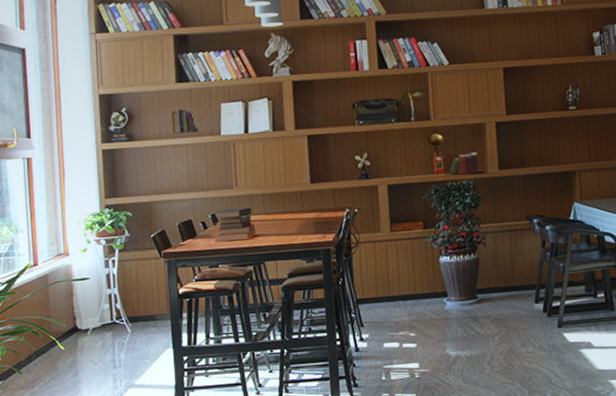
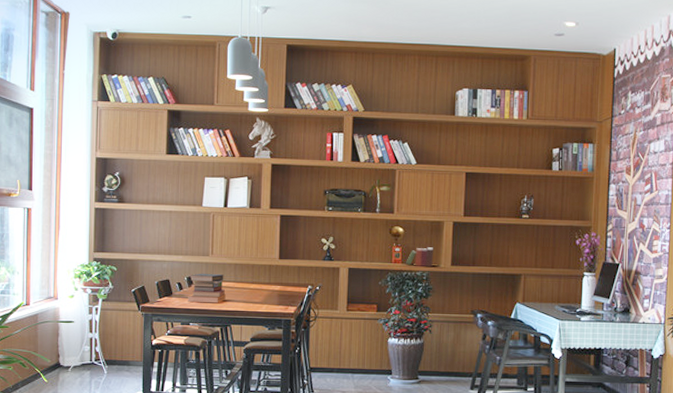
books: present [171,109,198,135] -> none [159,179,182,202]

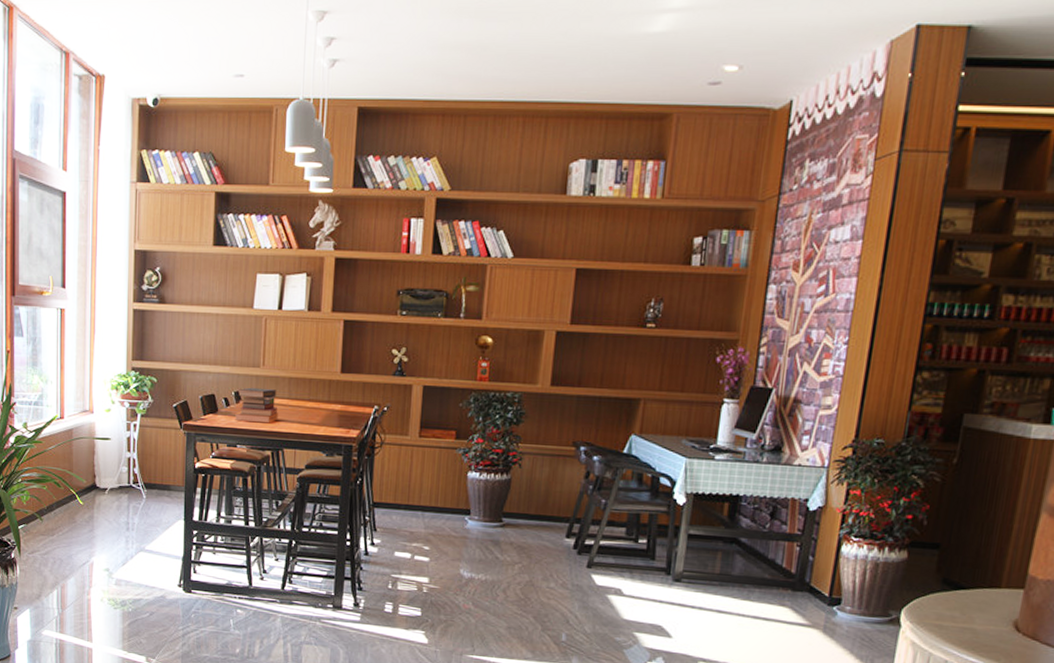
books: present [406,247,434,268] -> none [494,362,530,388]

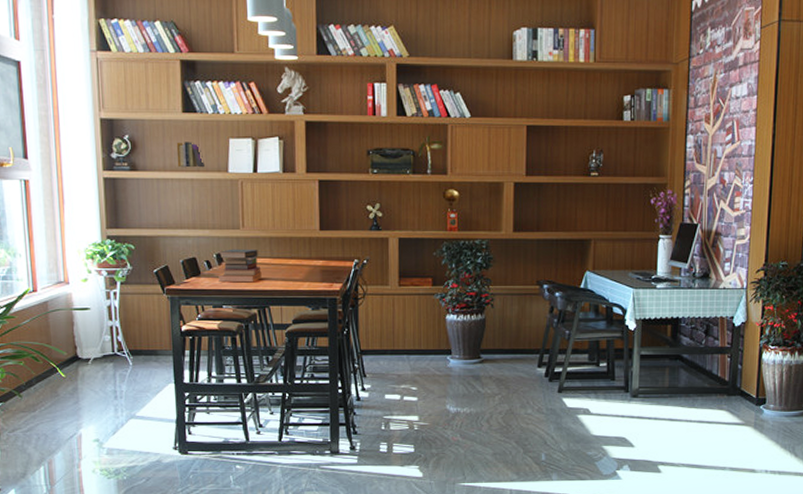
books: none [204,275,231,303] -> present [176,142,205,168]

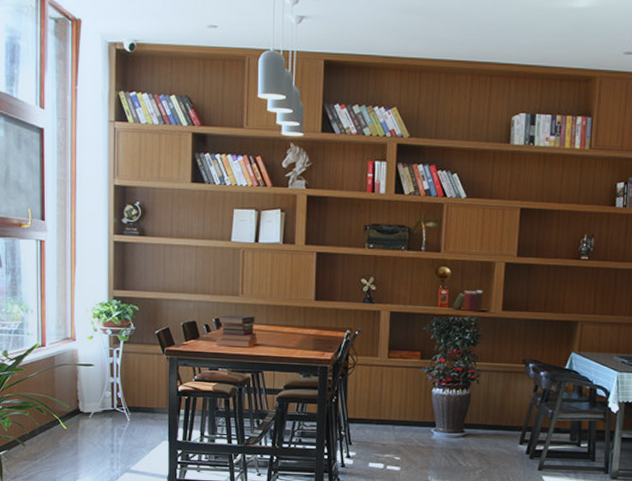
books: present [176,142,205,168] -> none [183,210,209,236]
books: none [463,212,494,235] -> present [453,290,484,312]

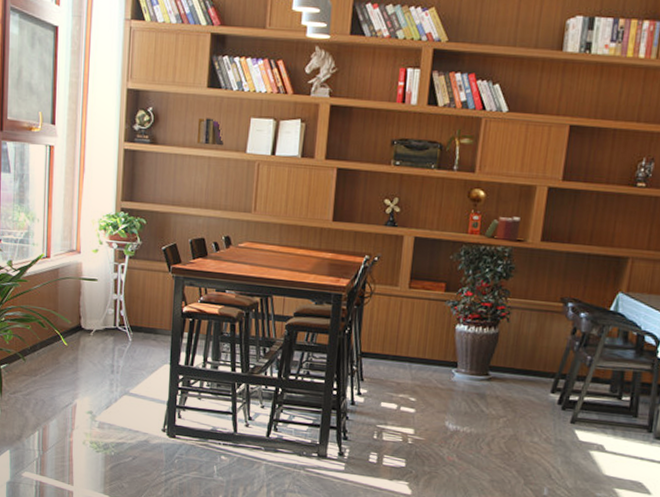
books: none [183,210,209,236] -> present [196,117,224,146]
books: present [216,314,257,348] -> none [224,232,268,270]

